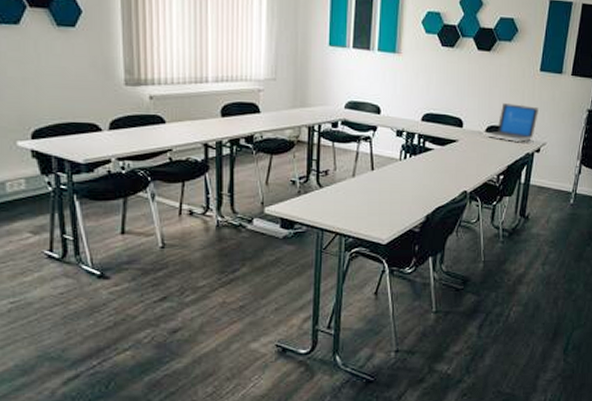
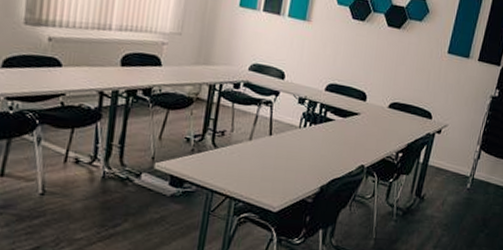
laptop: present [484,103,540,142] -> none [386,81,444,122]

